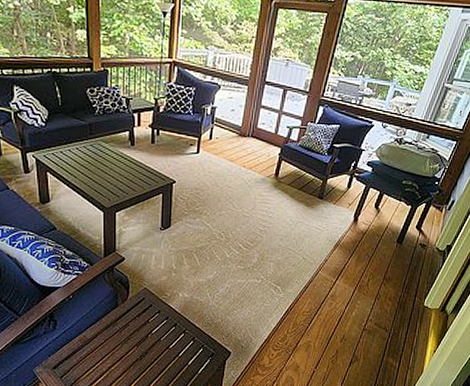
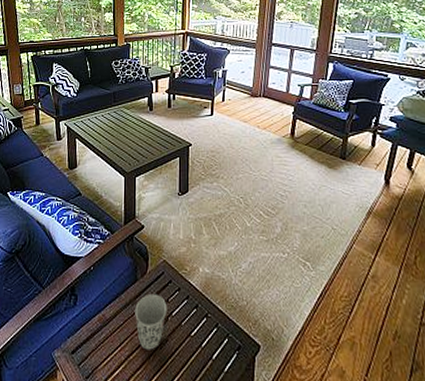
cup: none [116,316,148,362] -> present [135,293,167,350]

